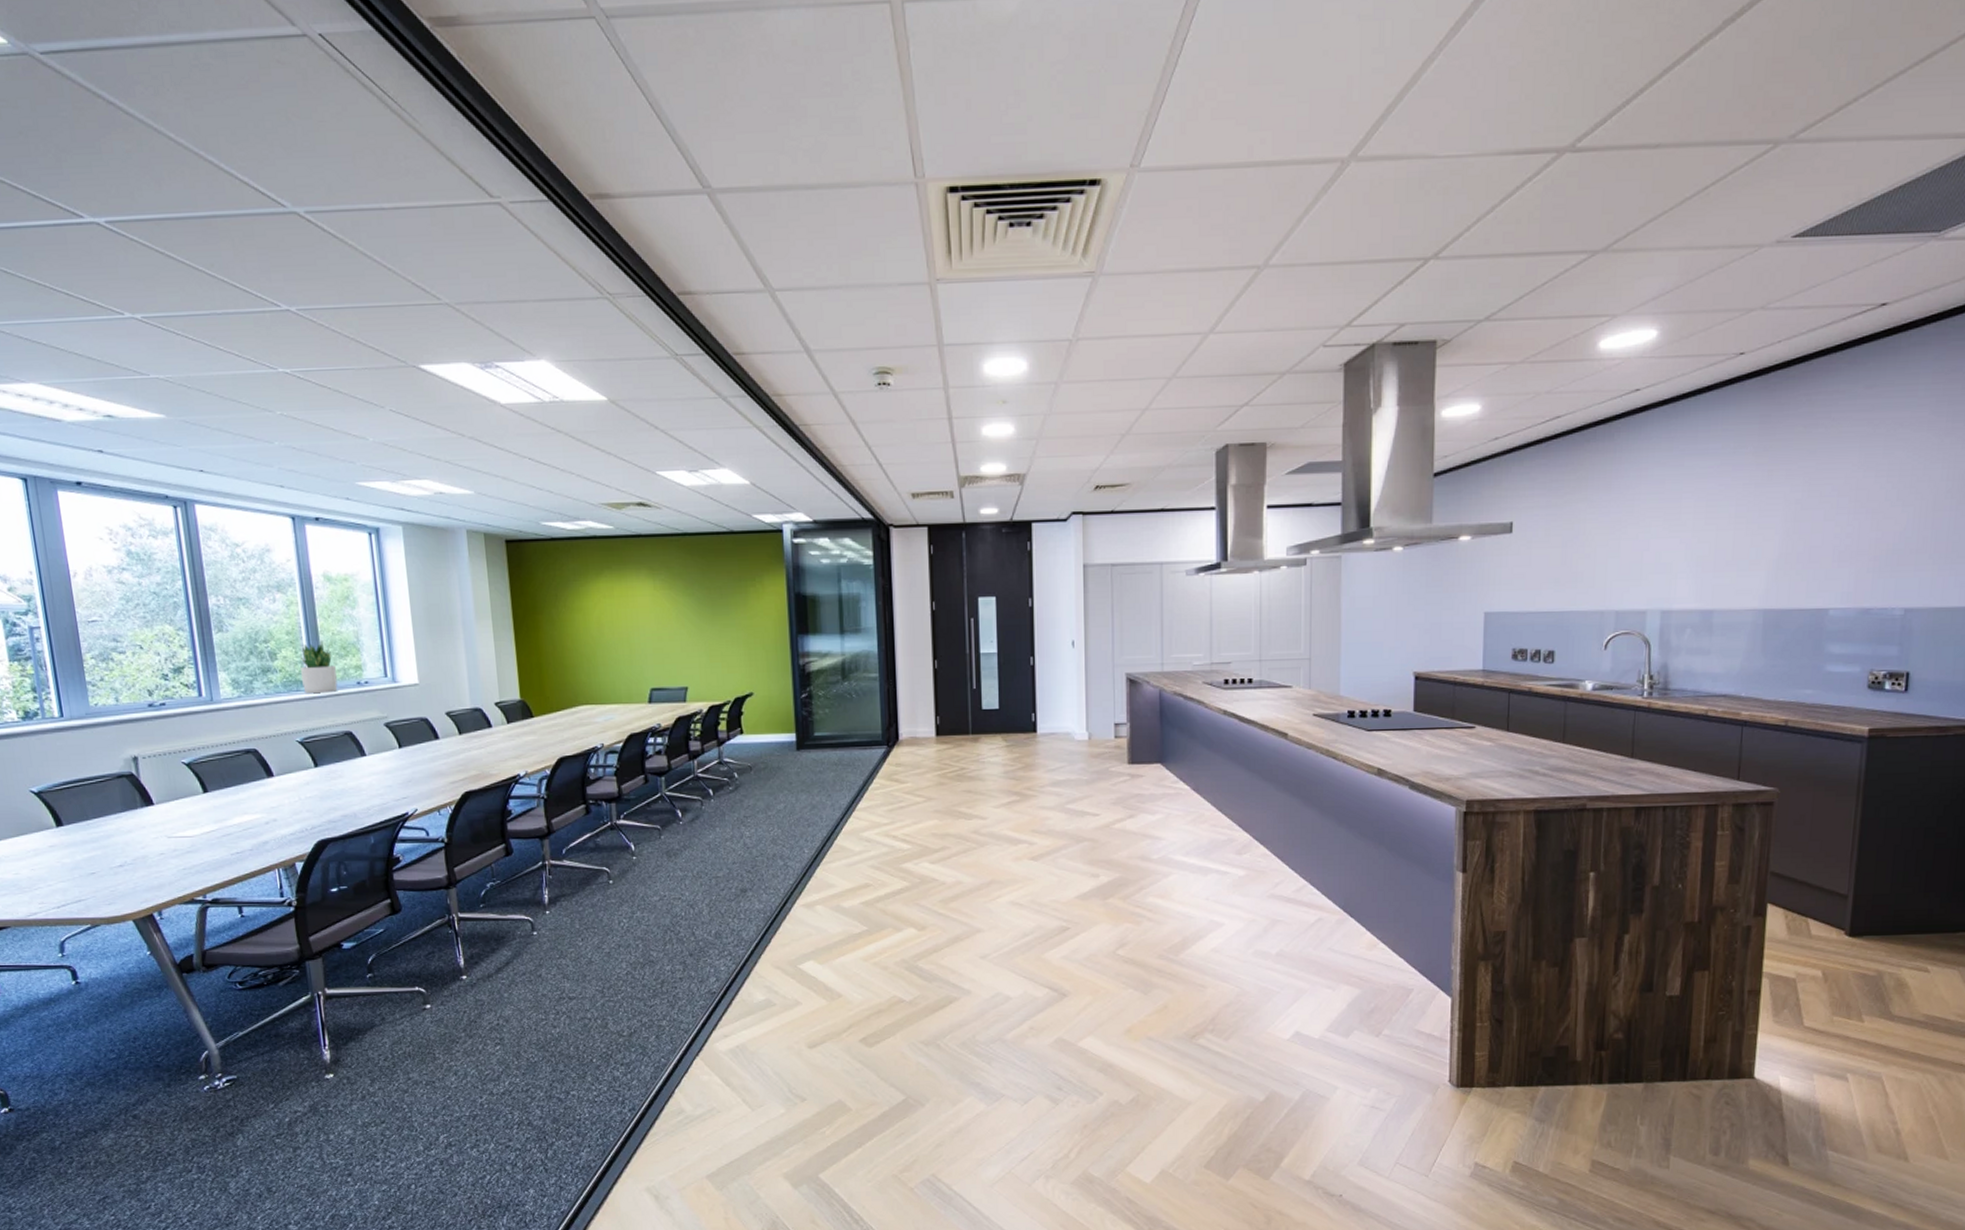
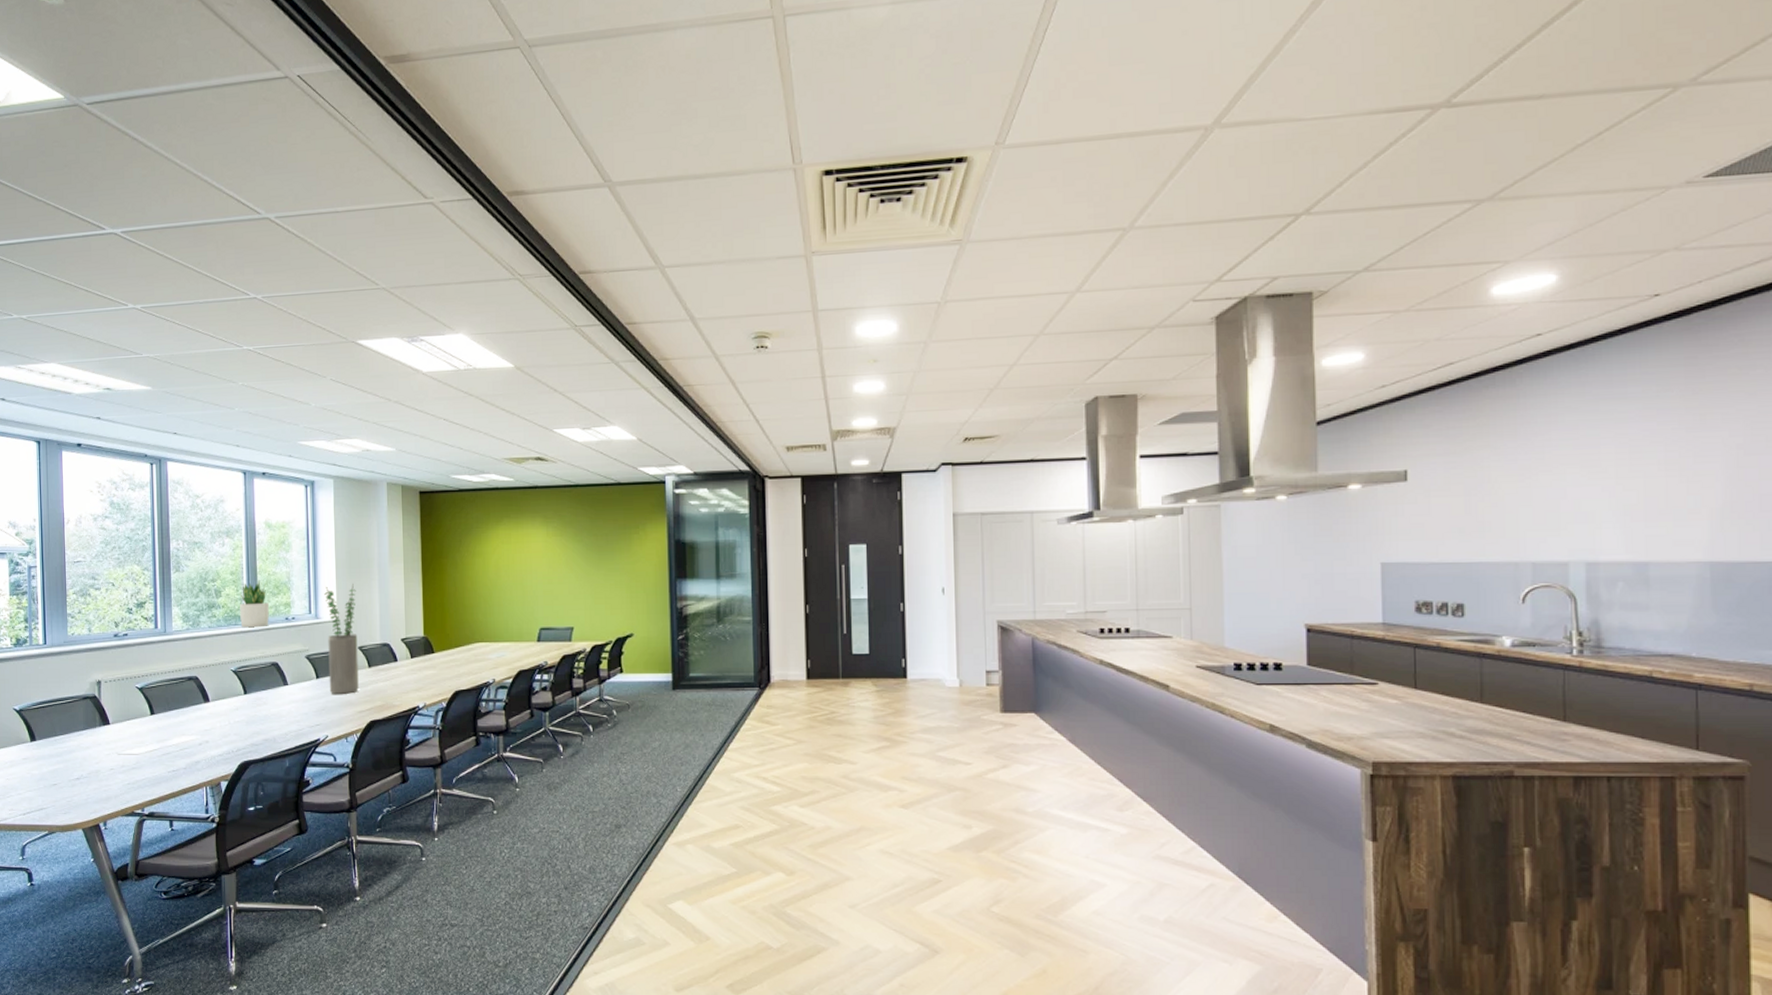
vase: none [401,643,450,764] -> present [324,584,359,694]

